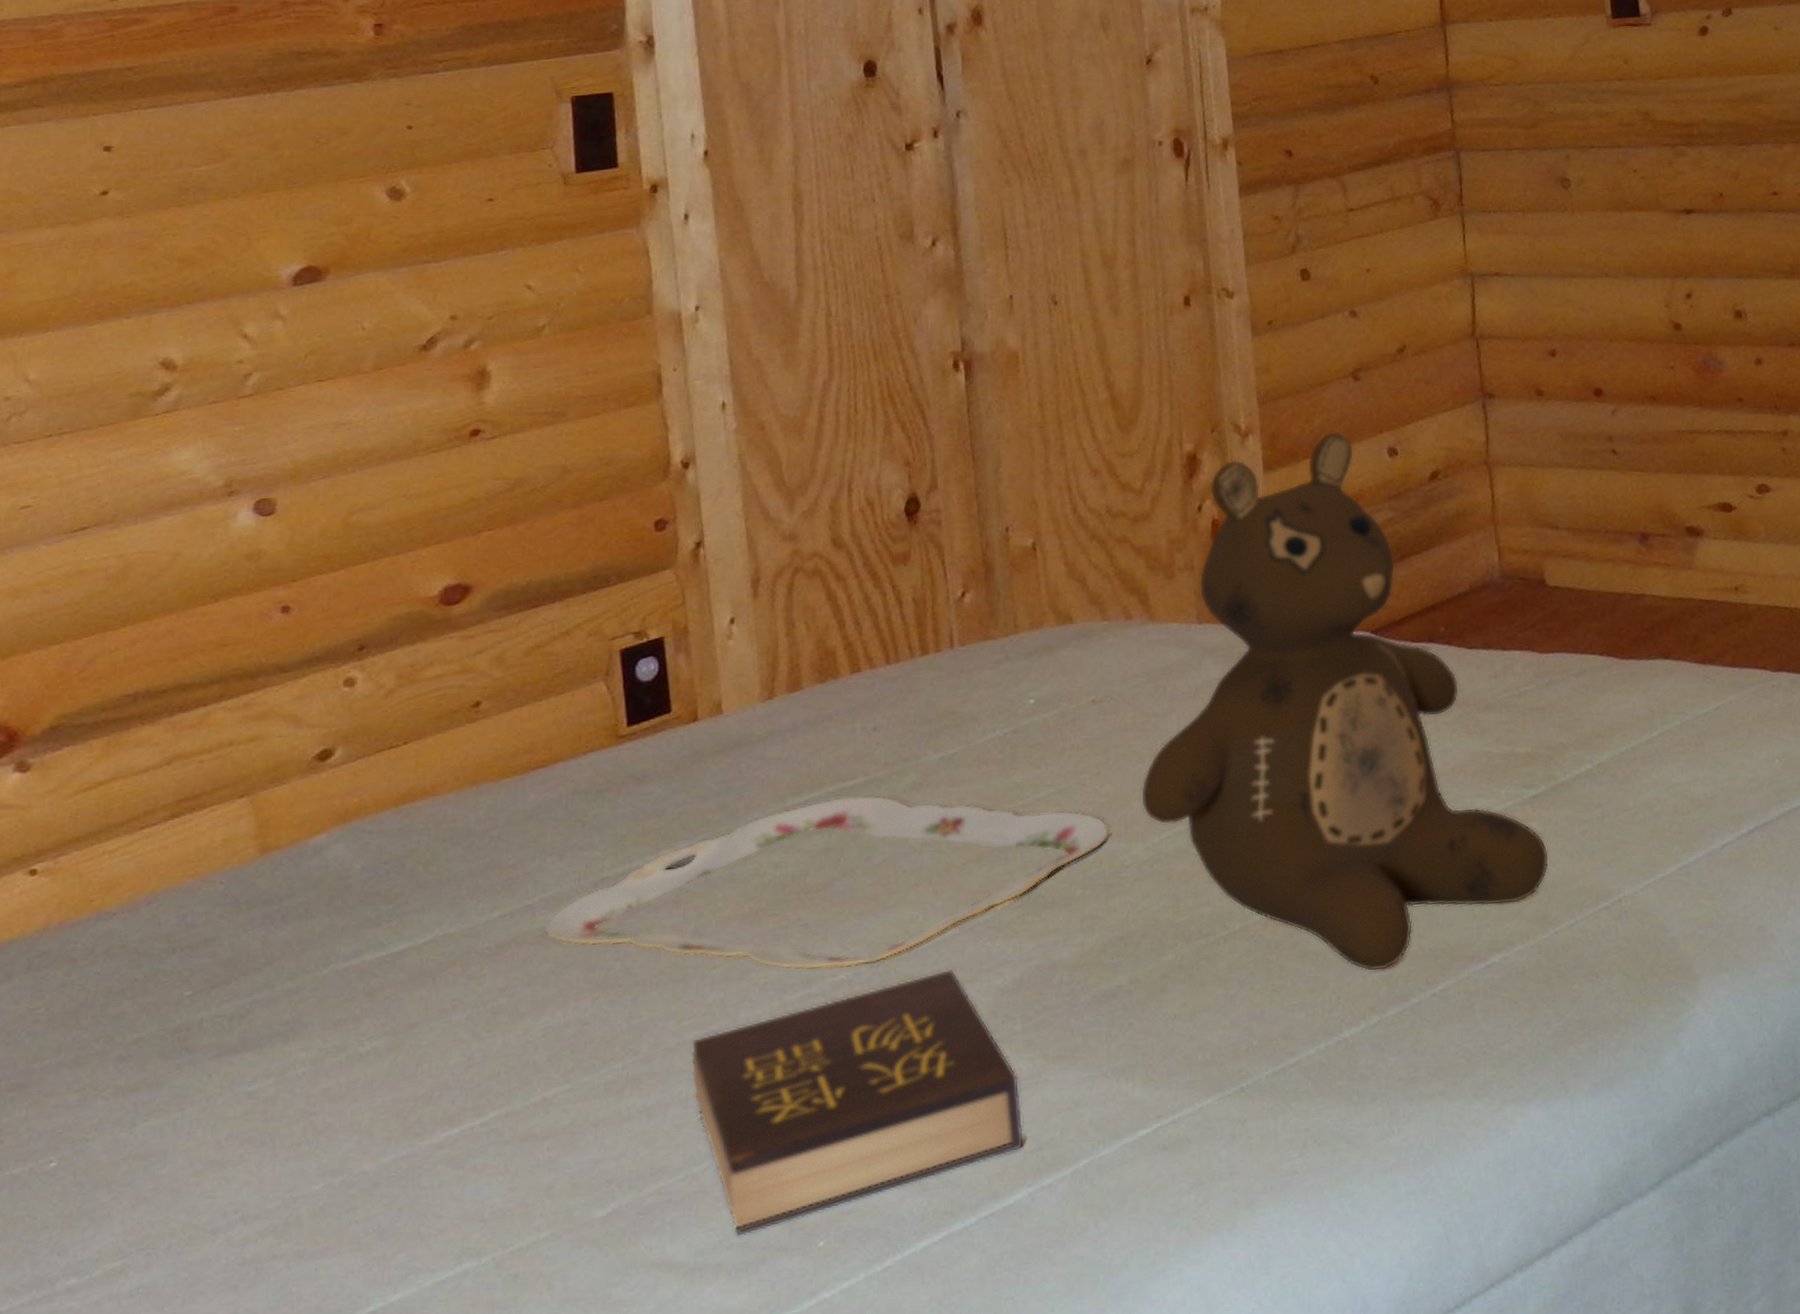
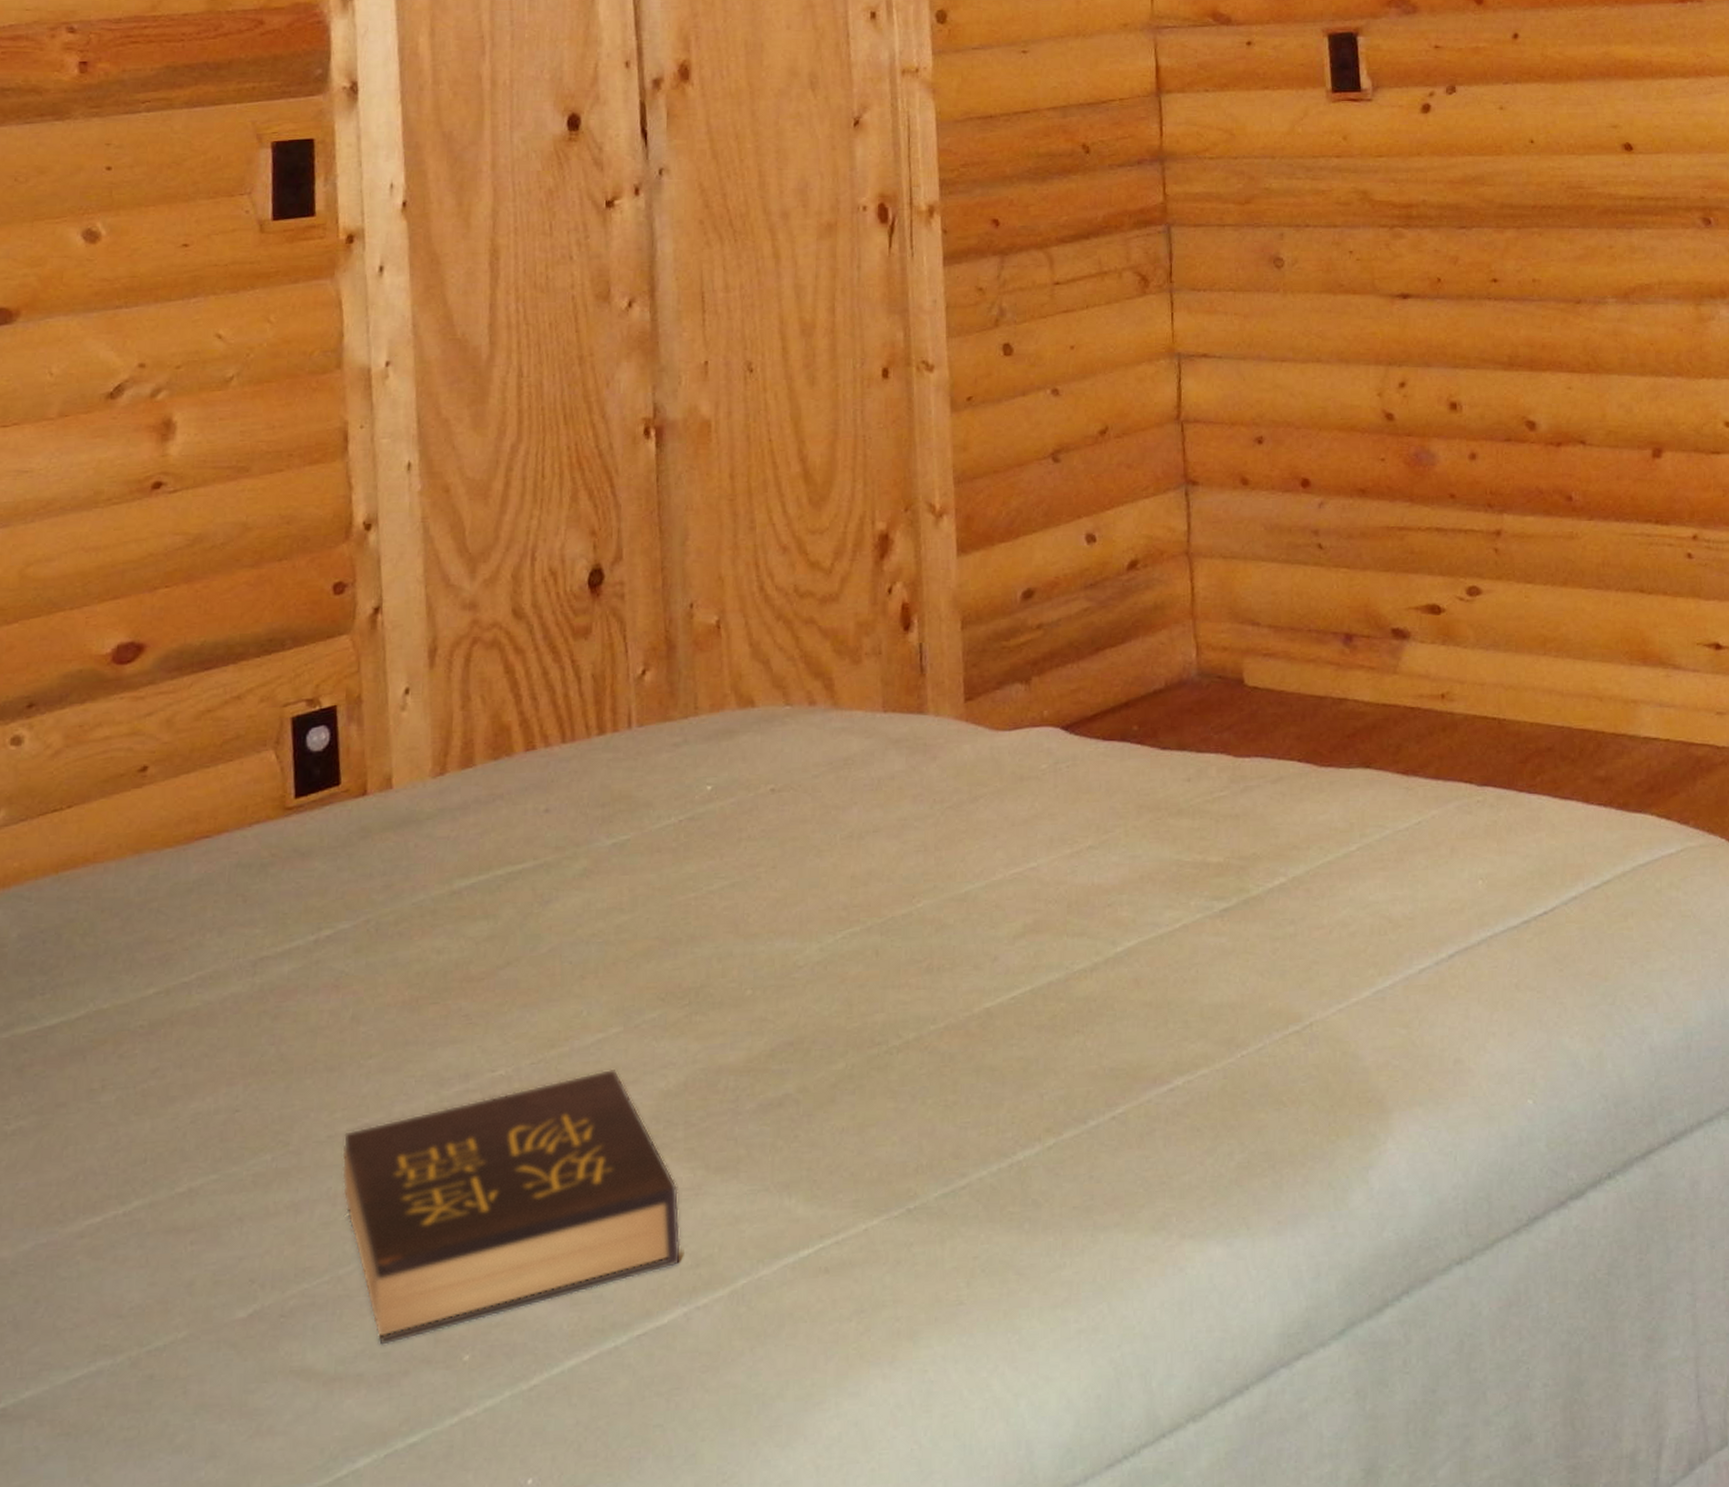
serving tray: present [544,795,1110,970] -> none [199,880,784,1064]
teddy bear: present [1140,431,1549,971] -> none [816,515,1238,1089]

